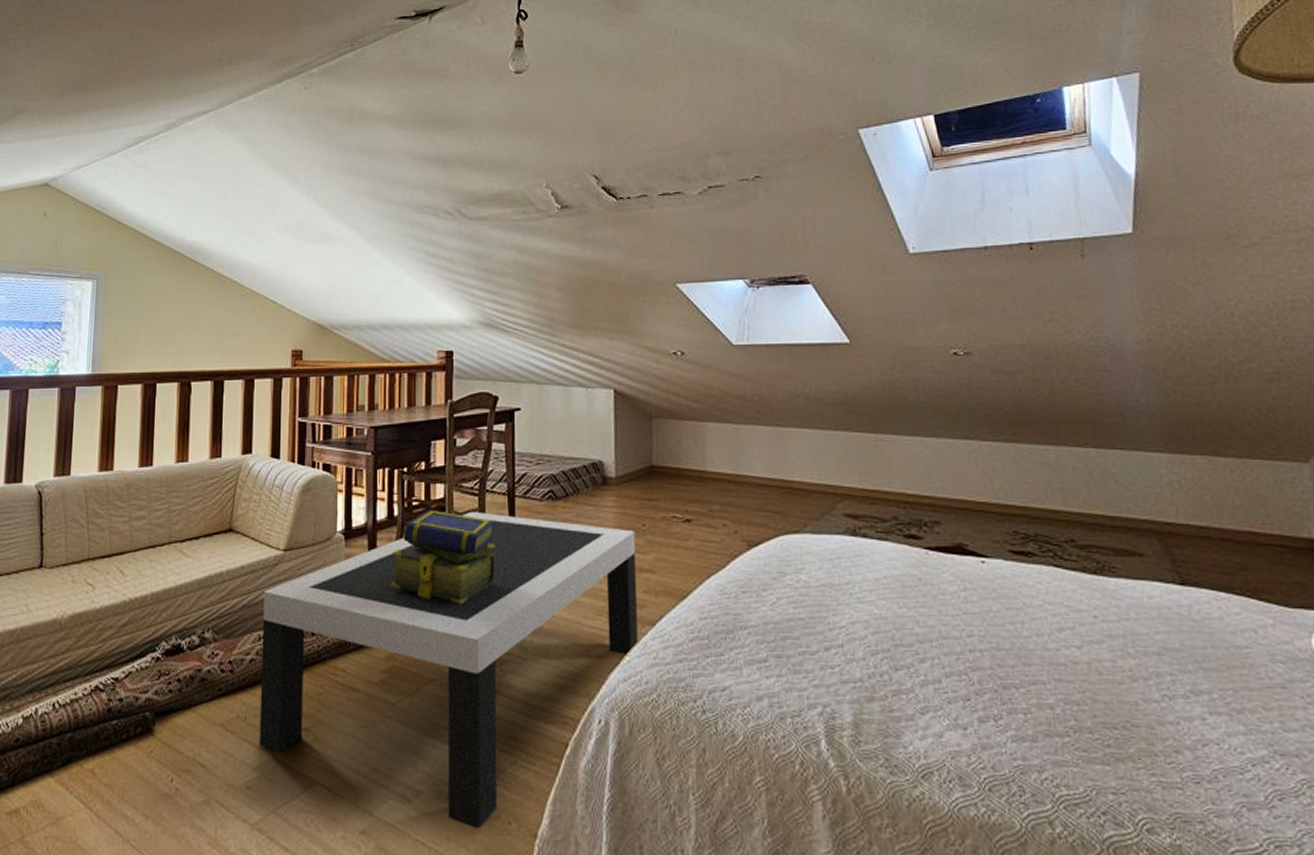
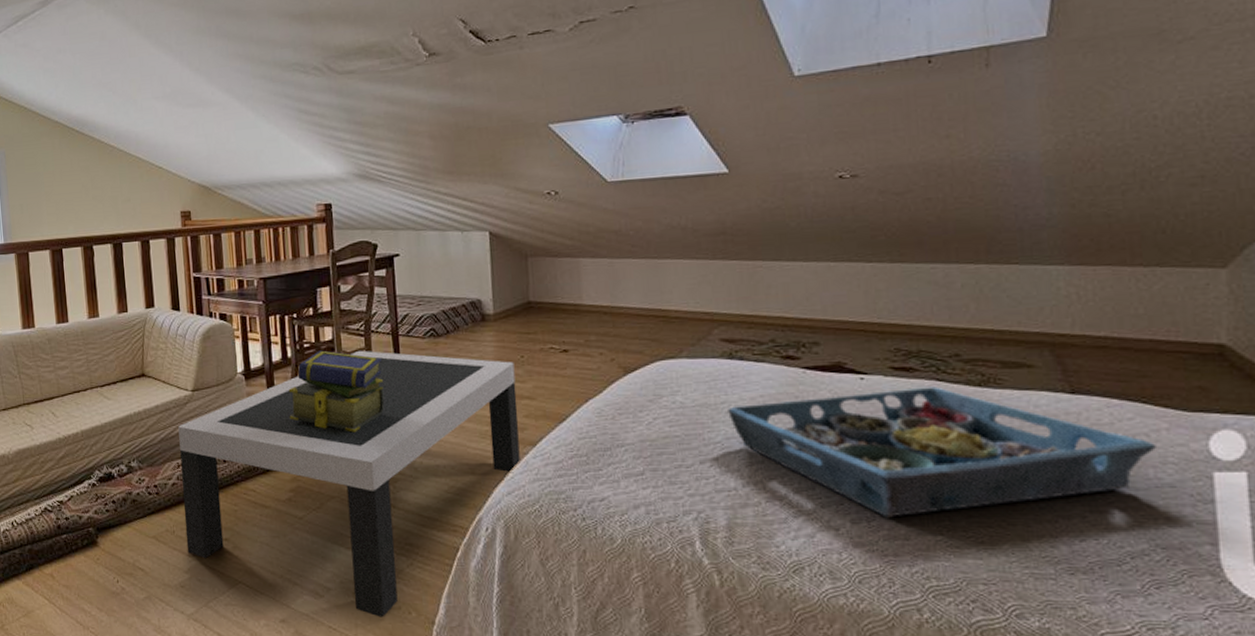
serving tray: none [852,573,1266,716] -> present [728,386,1158,518]

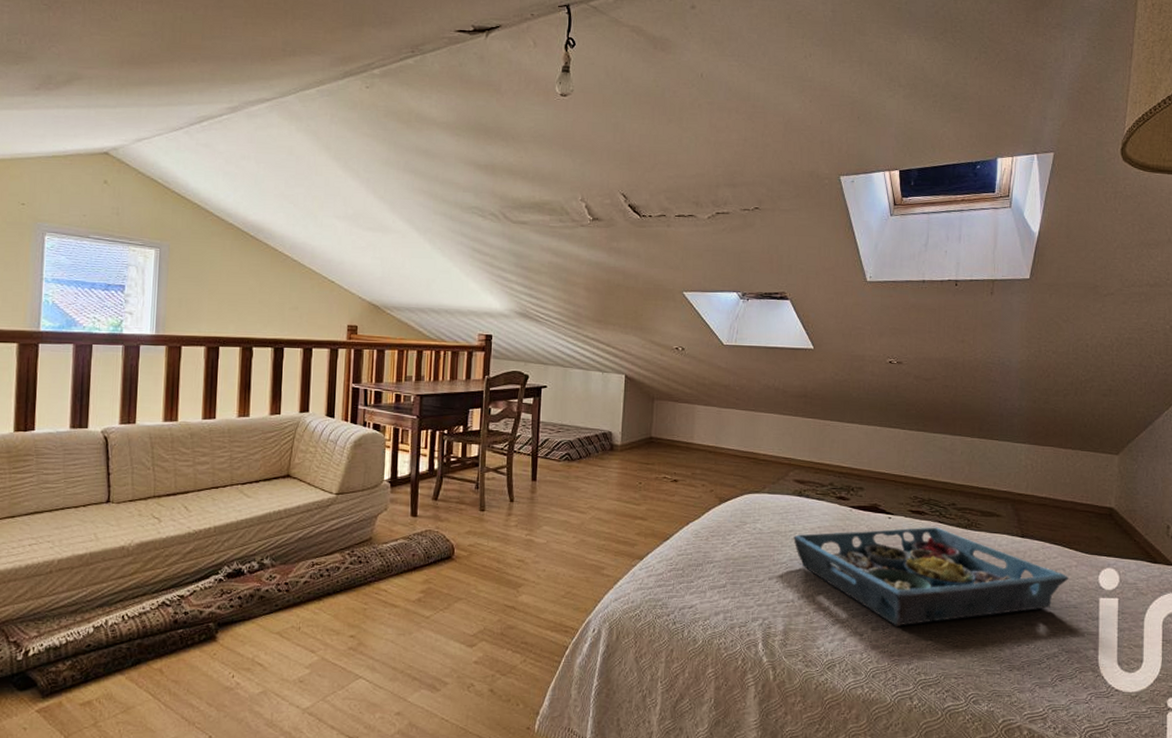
coffee table: present [178,350,520,617] -> none [311,467,633,709]
stack of books: present [288,350,385,433] -> none [428,465,521,541]

